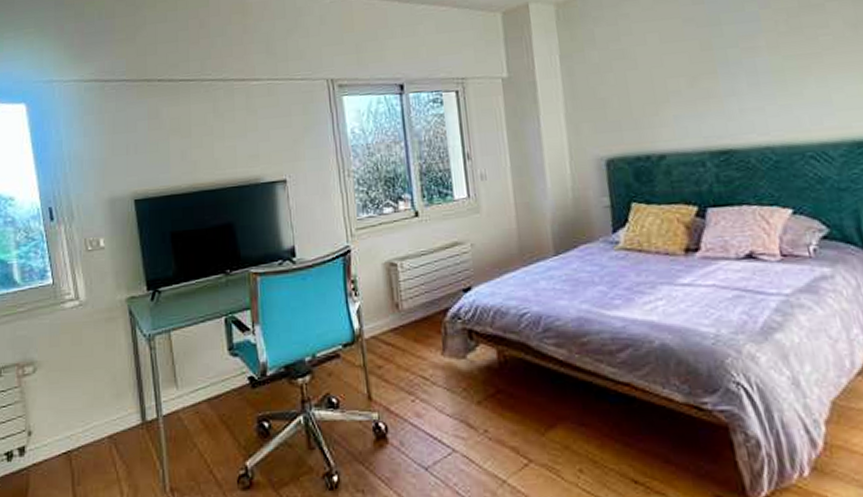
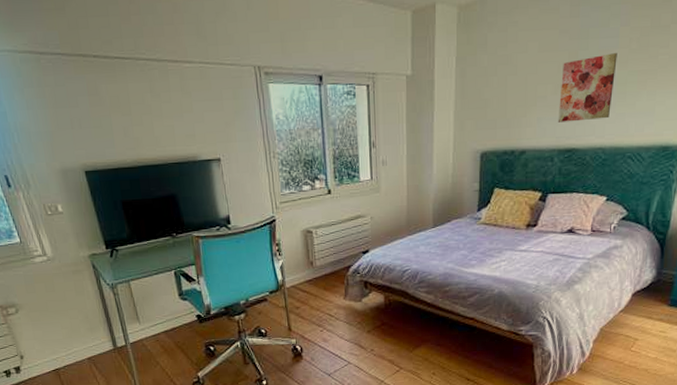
wall art: none [694,38,771,120] -> present [557,53,617,122]

